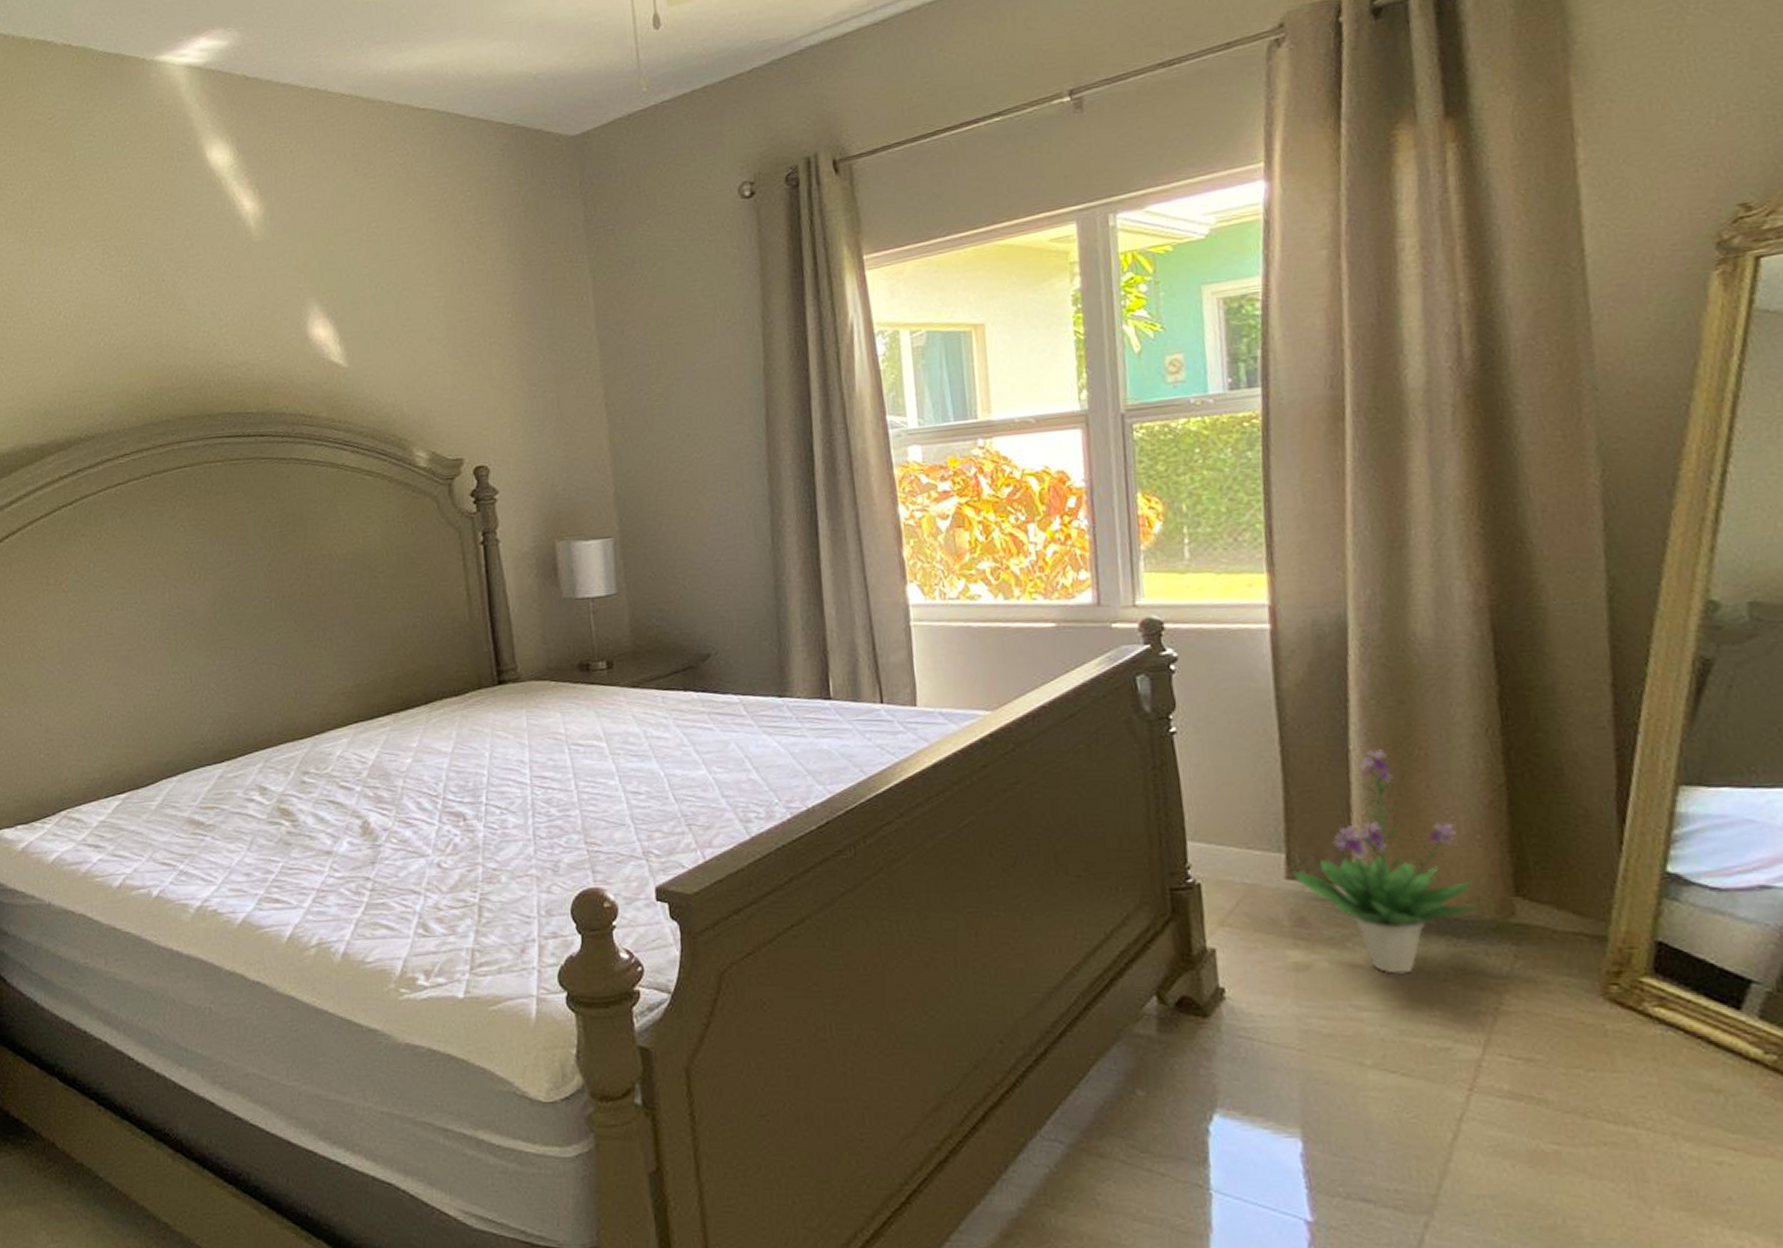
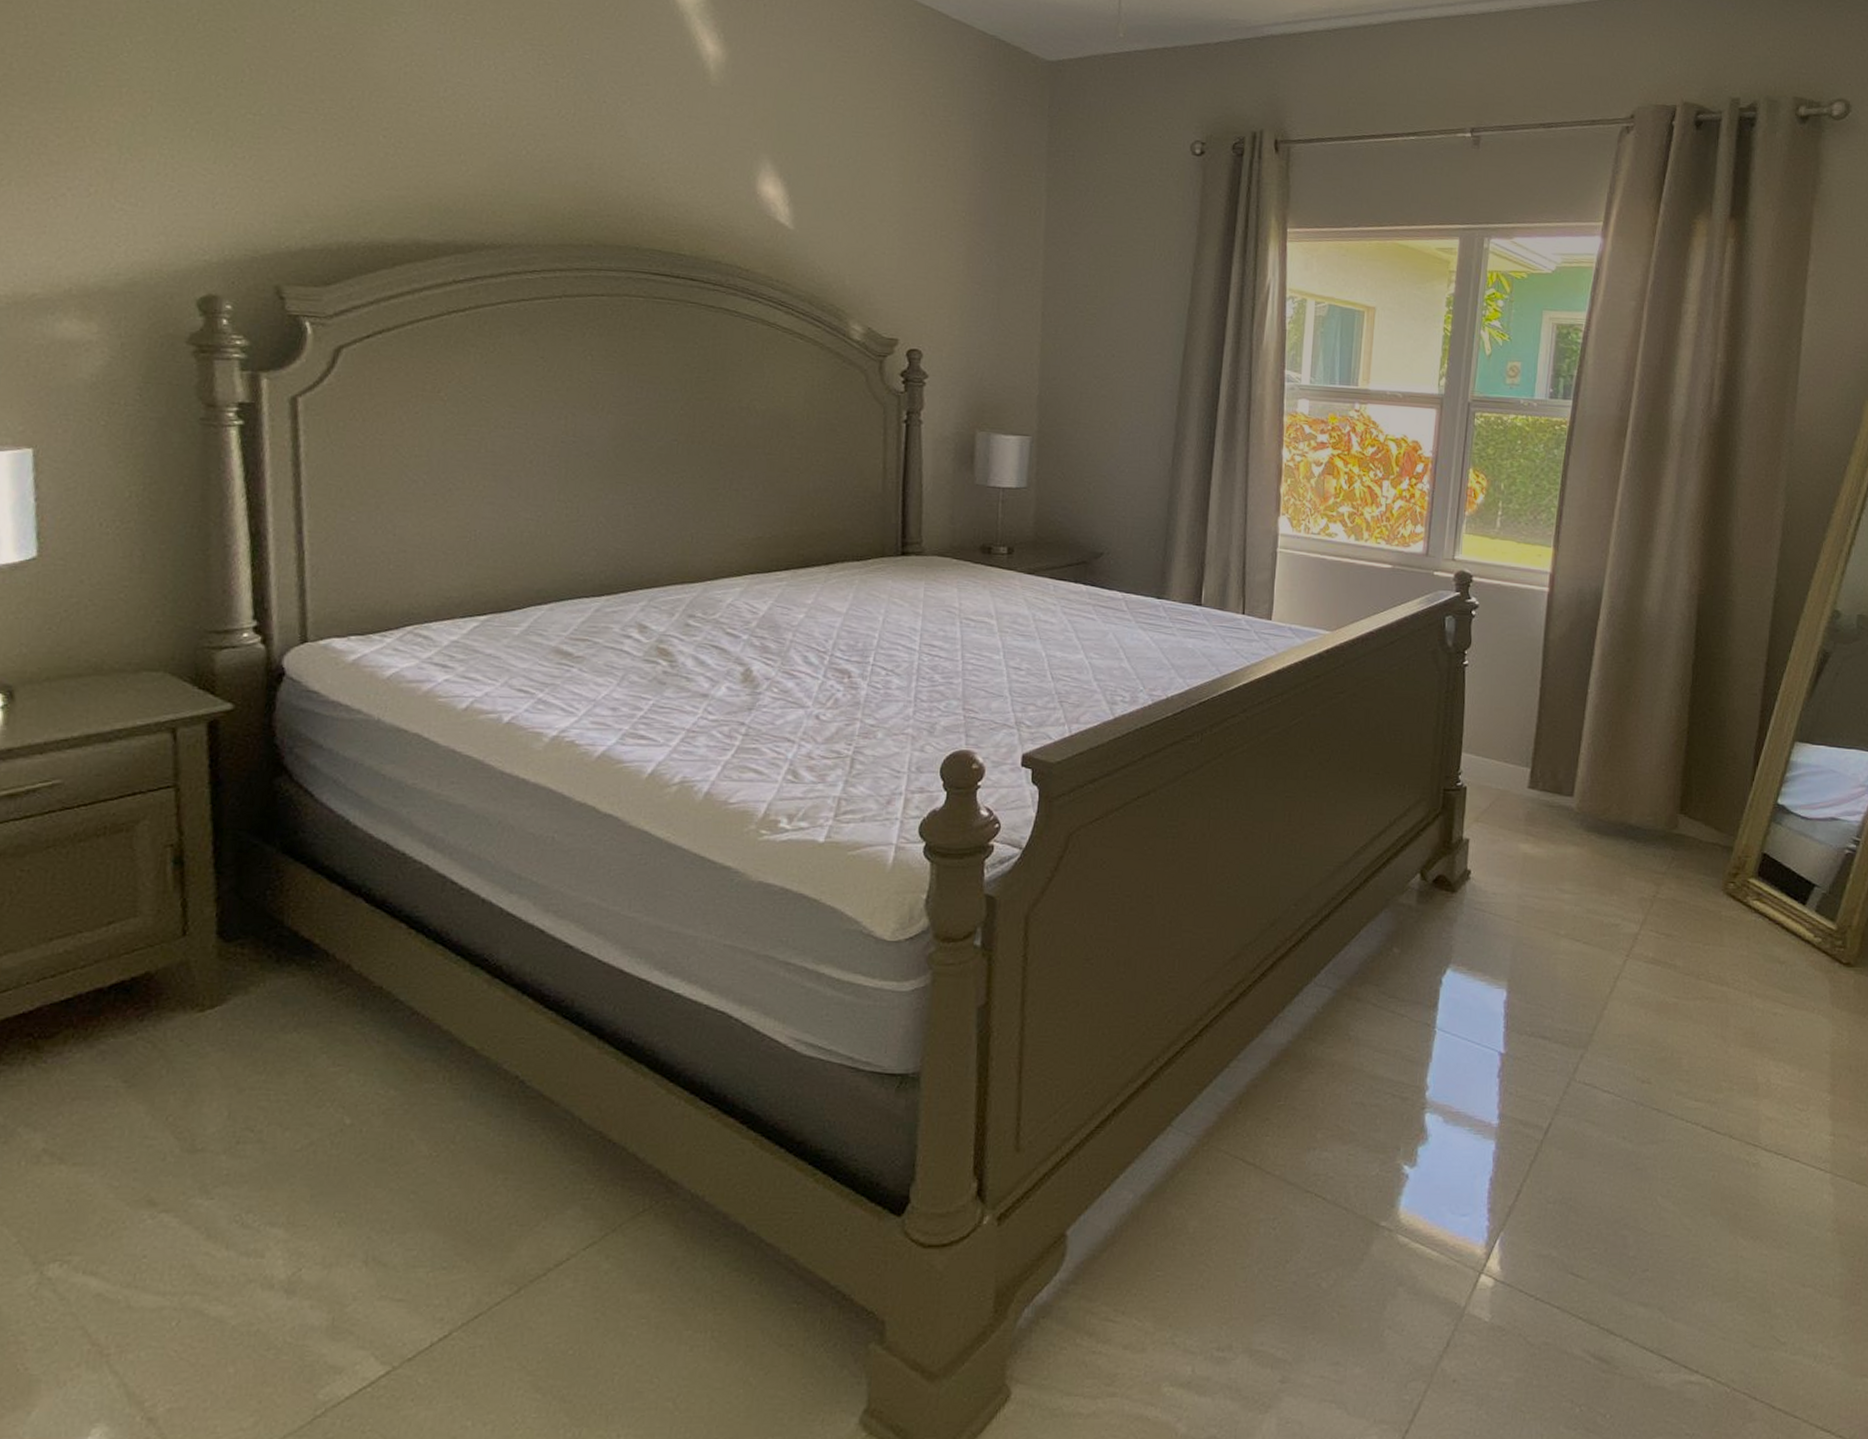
potted plant: present [1293,749,1482,974] -> none [1534,694,1657,867]

